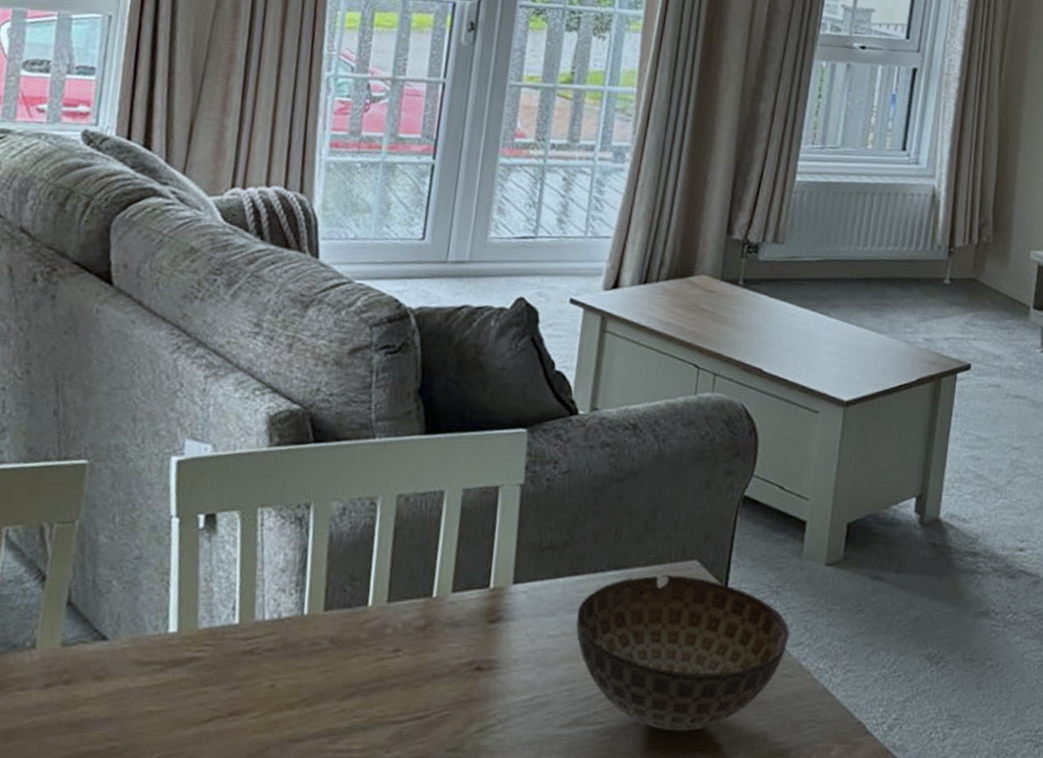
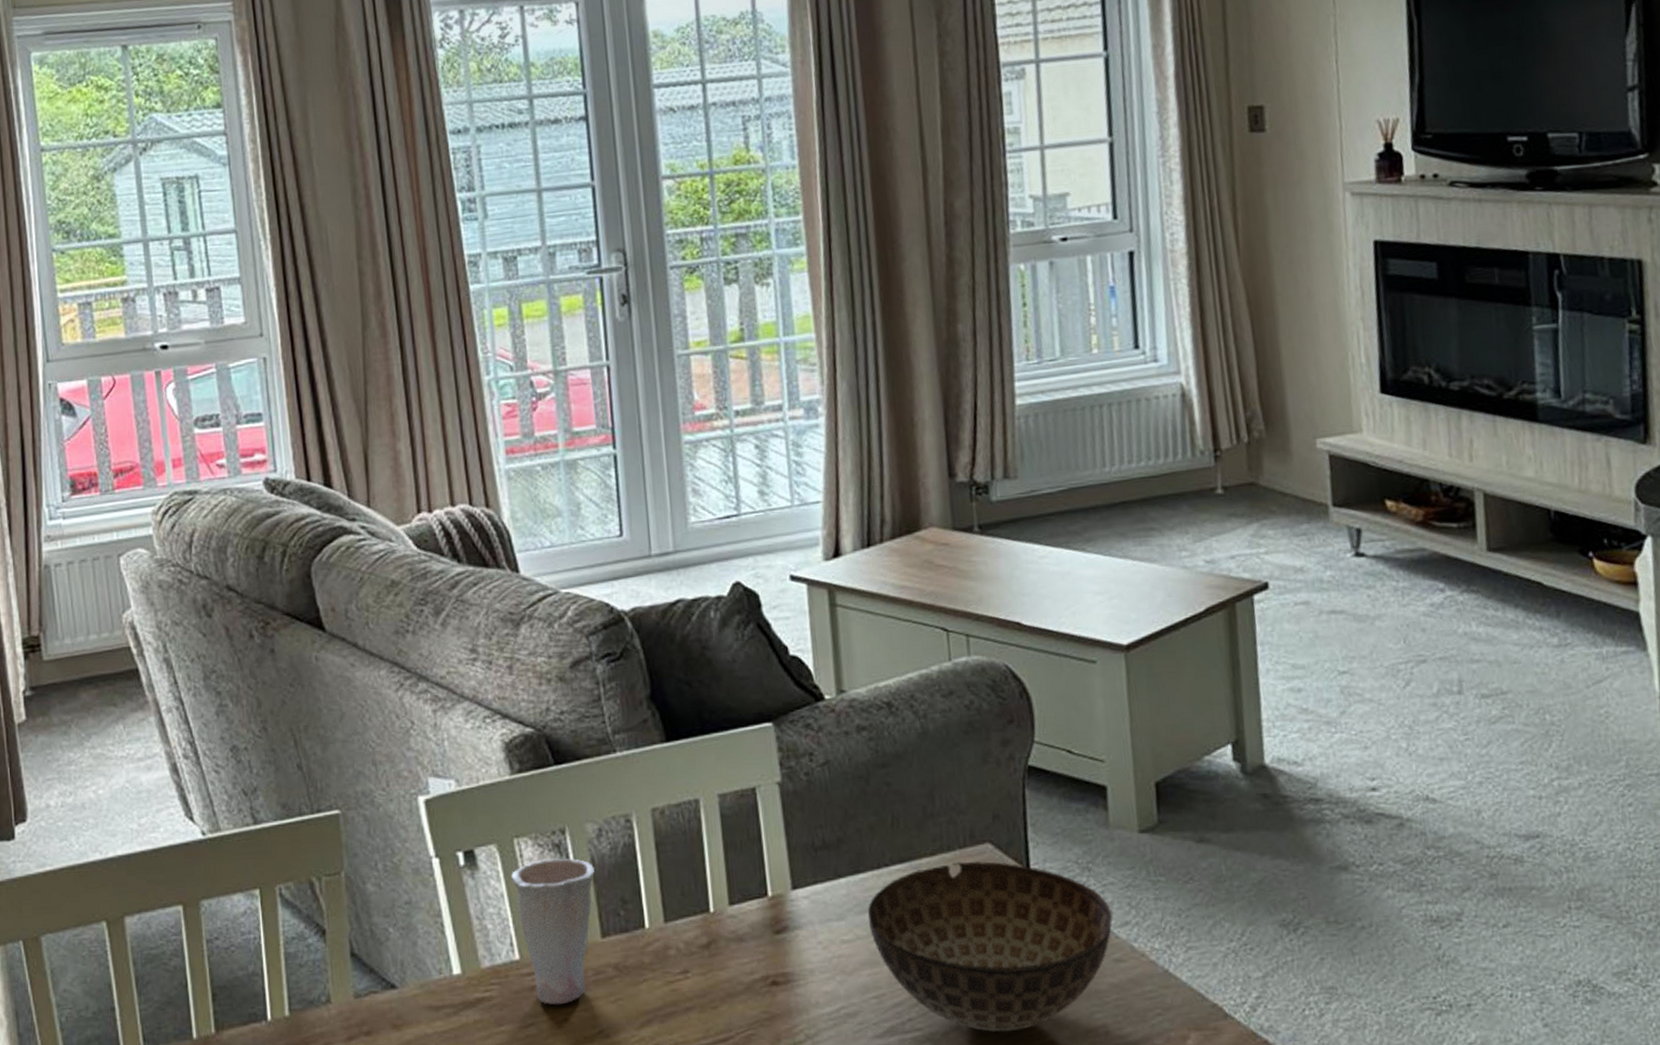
cup: none [246,530,331,671] -> present [511,858,595,1005]

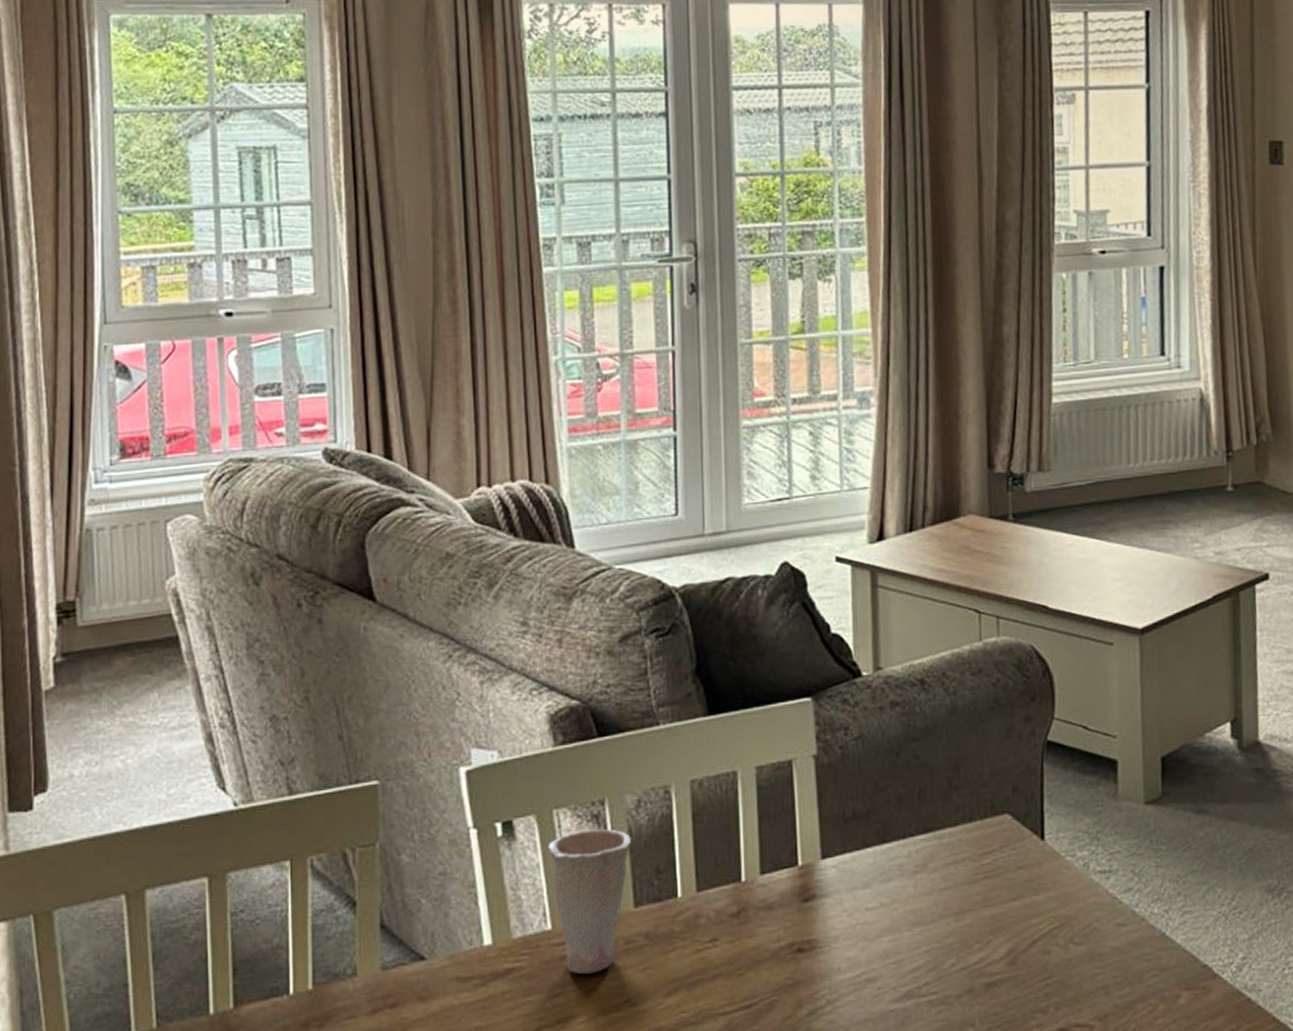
bowl: present [867,861,1113,1032] -> none [891,831,1118,995]

